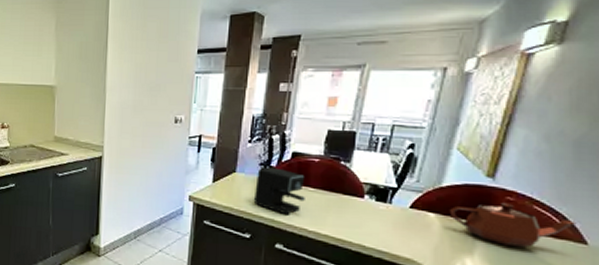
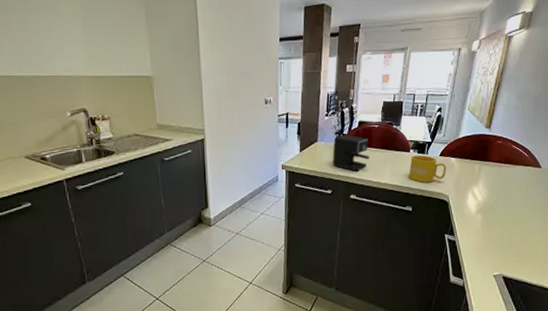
mug: none [361,203,420,243] -> present [408,155,446,183]
teapot: present [449,203,577,248] -> none [463,145,536,176]

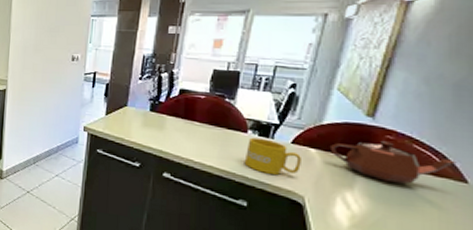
coffee maker: present [332,135,370,172] -> none [143,102,191,147]
teapot: none [463,145,536,176] -> present [329,141,457,185]

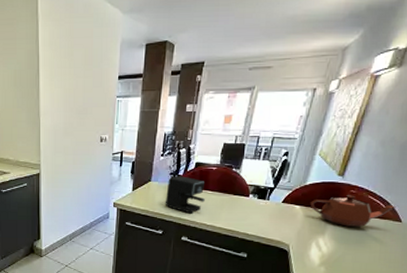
coffee maker: none [143,102,191,147] -> present [165,176,205,214]
mug: present [244,137,301,175] -> none [246,200,289,230]

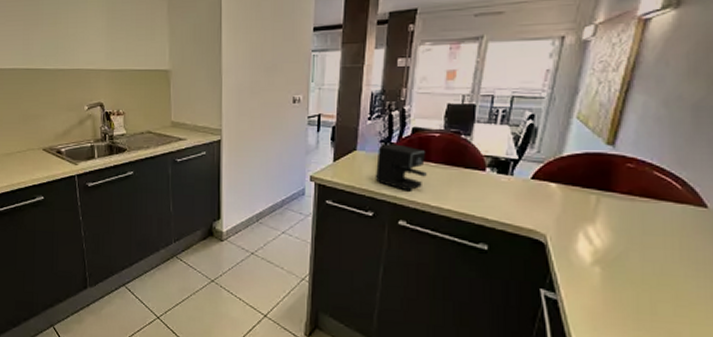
teapot: present [310,195,396,228] -> none [570,170,697,214]

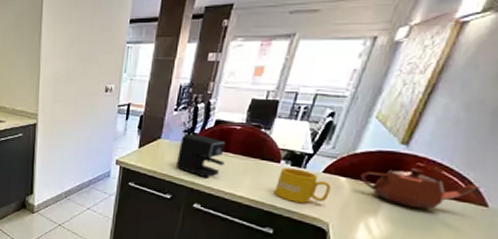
mug: none [483,175,542,215] -> present [274,167,331,204]
teapot: none [570,170,697,214] -> present [359,168,482,210]

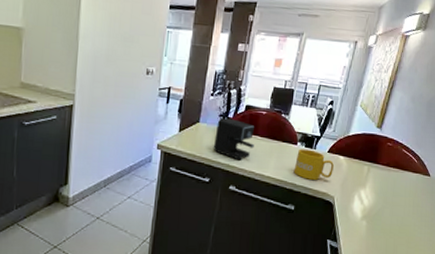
teapot: present [359,168,482,210] -> none [352,148,426,181]

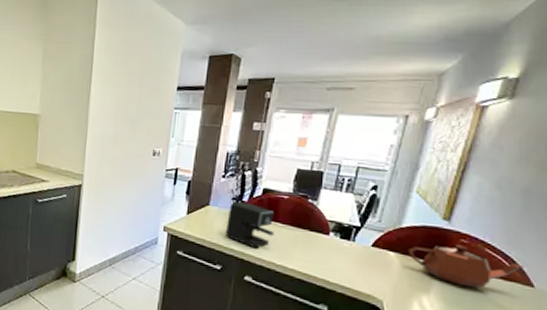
mug: present [293,149,334,181] -> none [325,240,381,279]
teapot: none [352,148,426,181] -> present [408,245,525,289]

